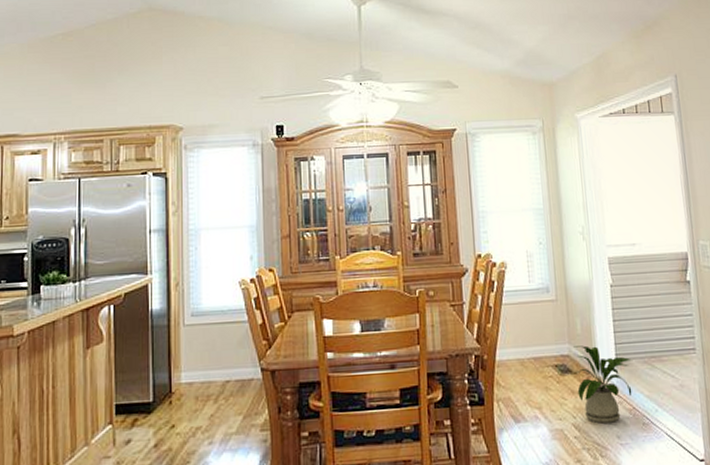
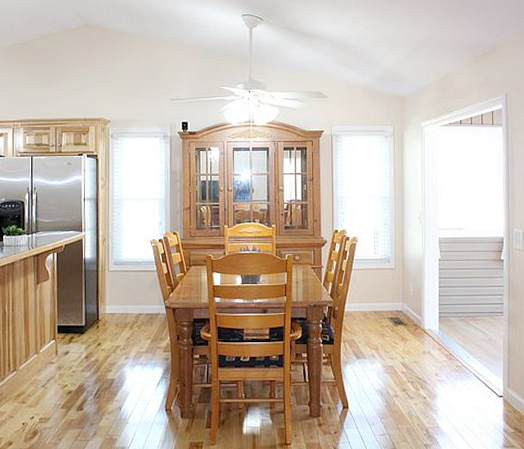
house plant: present [573,345,633,424] -> none [406,304,453,364]

